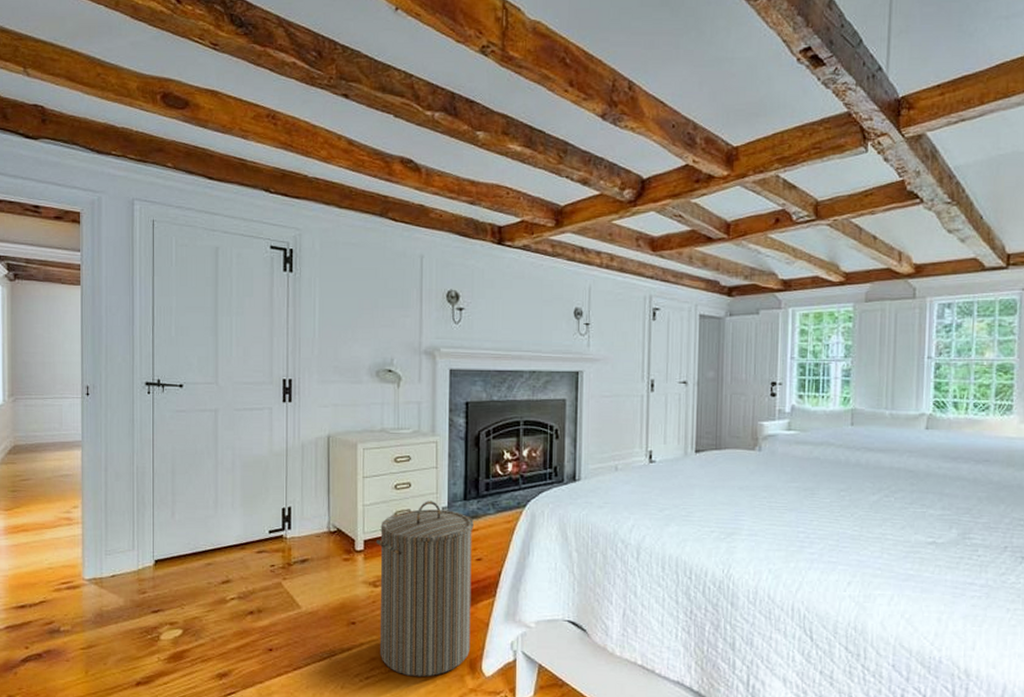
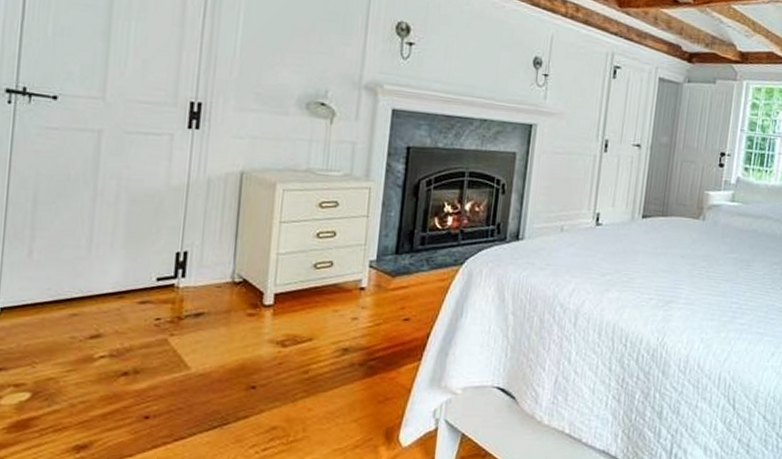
laundry hamper: present [375,501,474,677] -> none [283,252,404,448]

